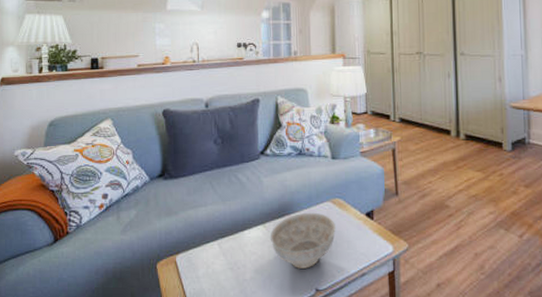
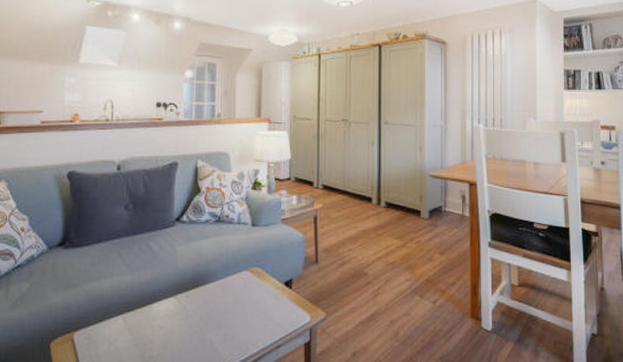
decorative bowl: present [269,212,336,269] -> none [181,282,252,342]

